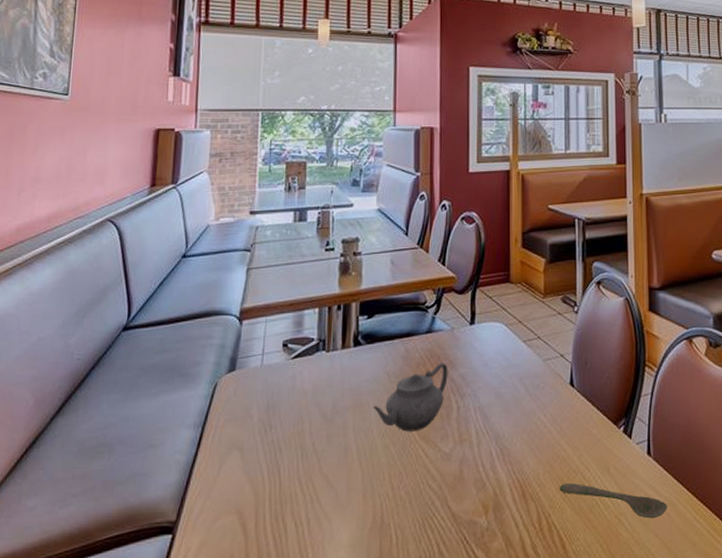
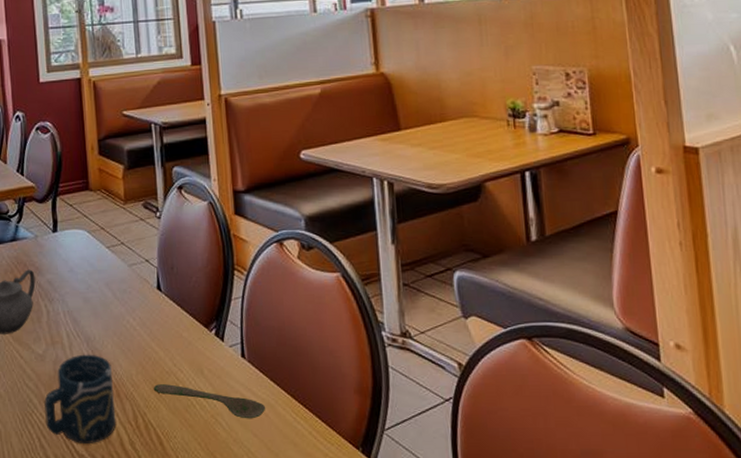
cup: none [446,452,520,548] -> present [44,354,116,443]

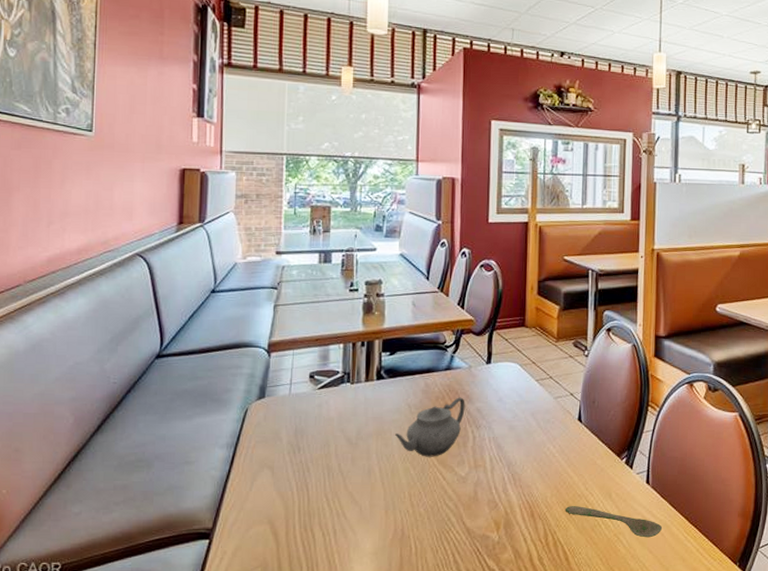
cup: present [44,354,116,443] -> none [461,477,529,559]

